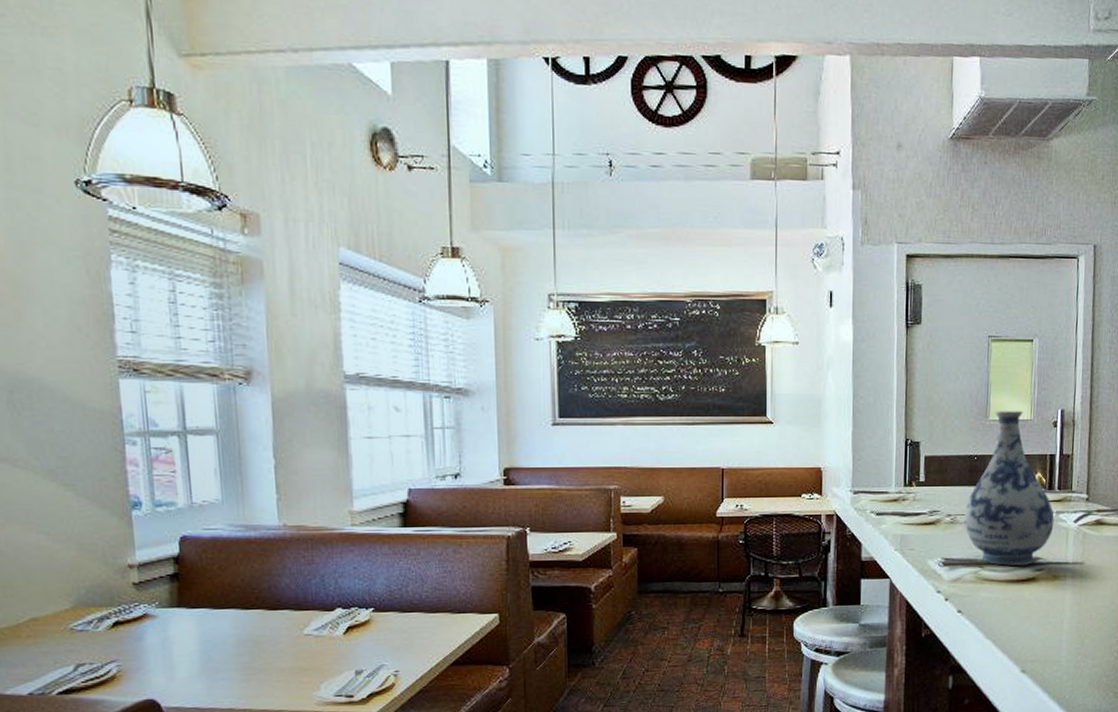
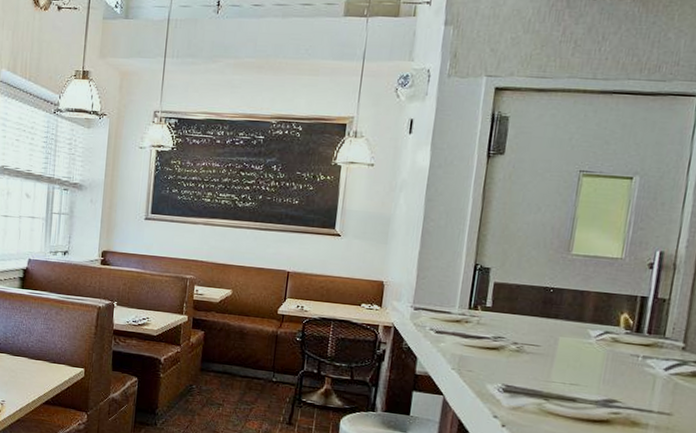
vase: present [963,411,1054,566] -> none [531,246,640,406]

